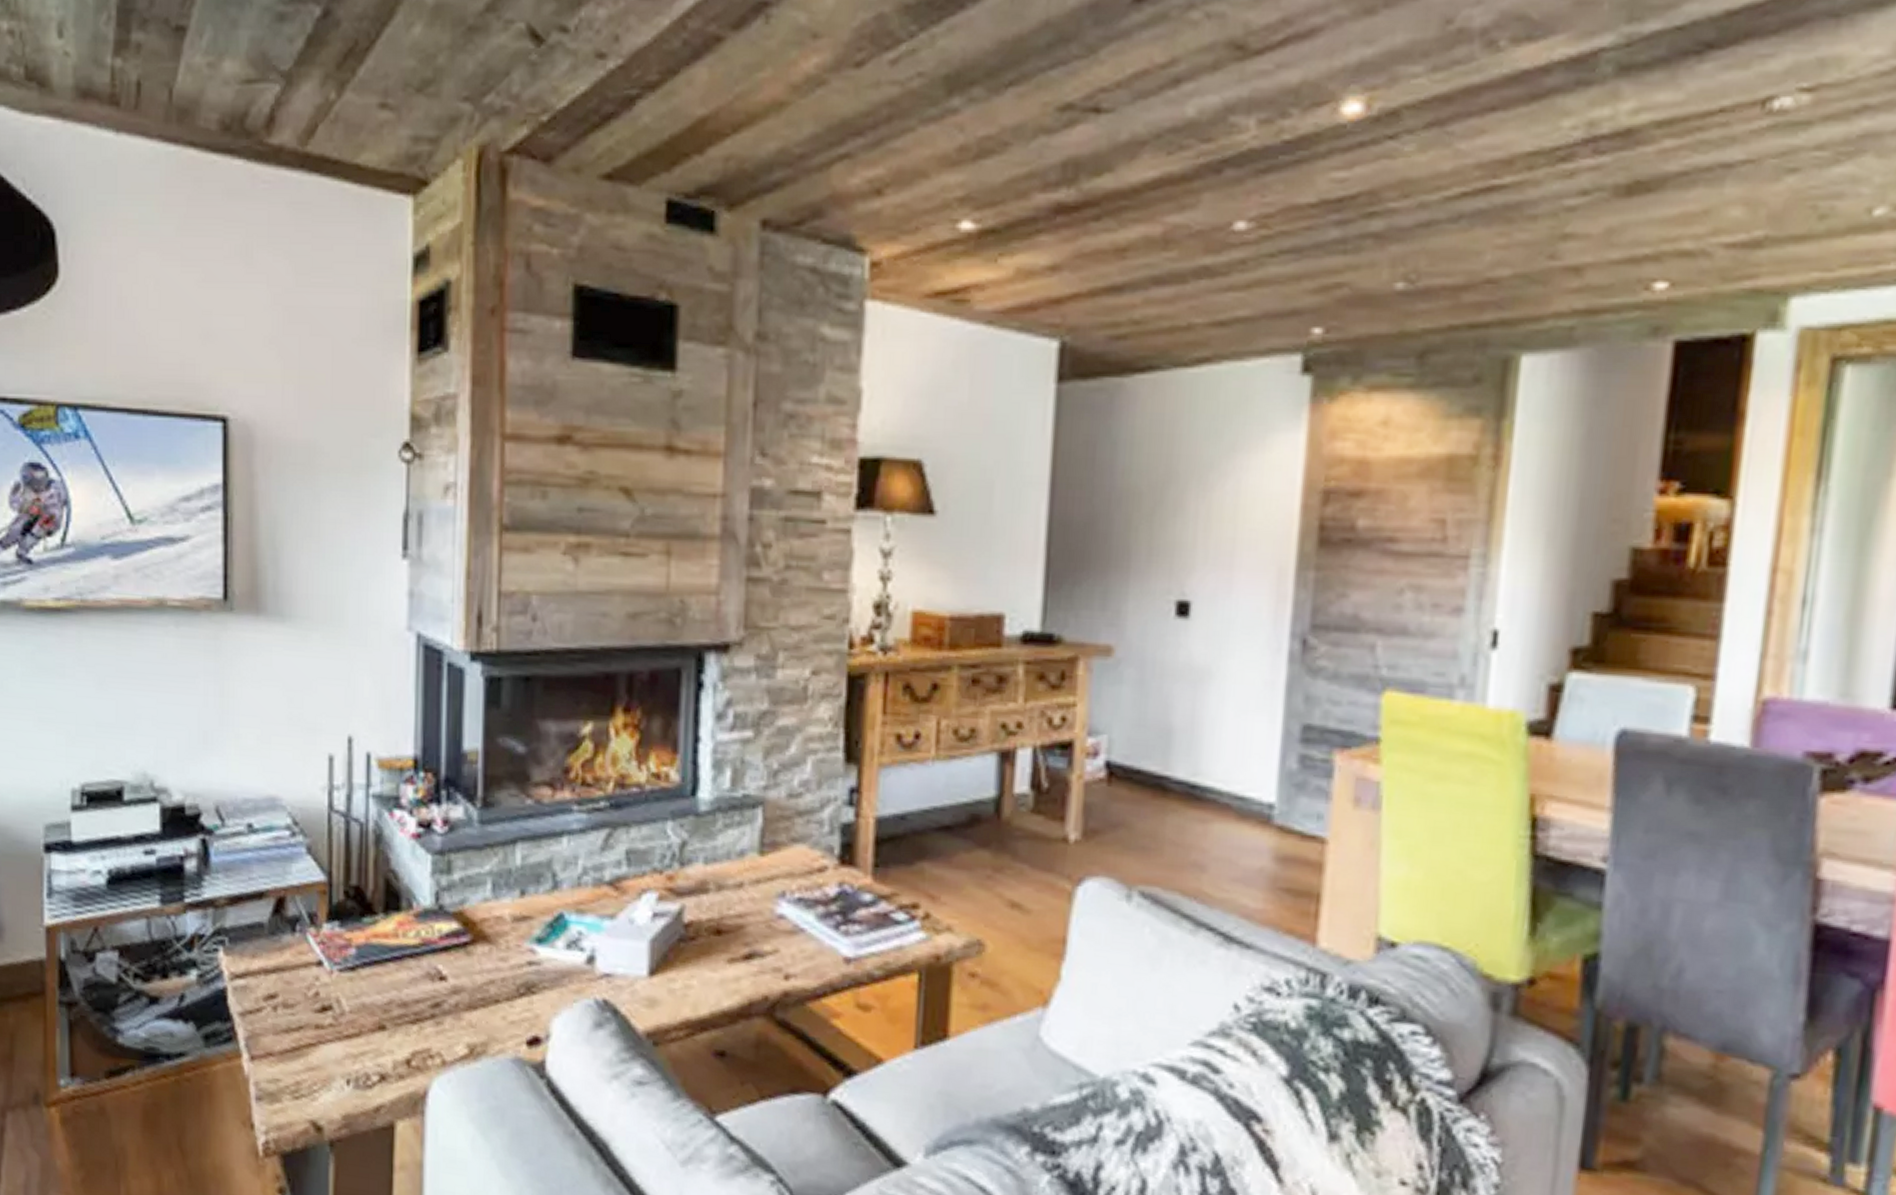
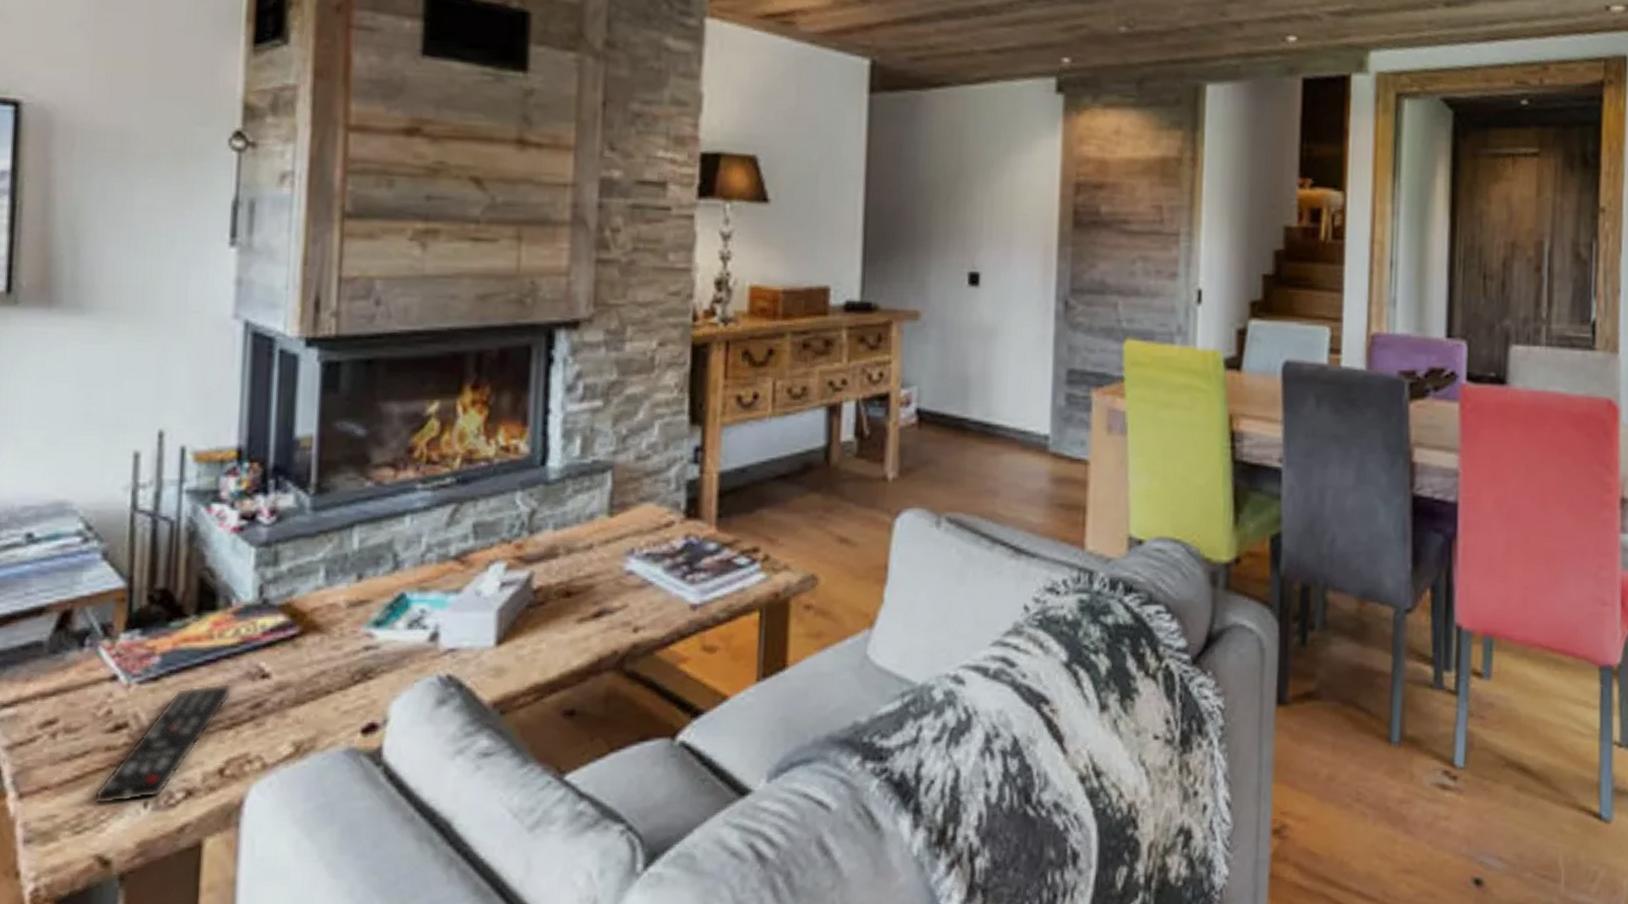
remote control: none [307,979,416,1078] -> present [93,684,233,805]

